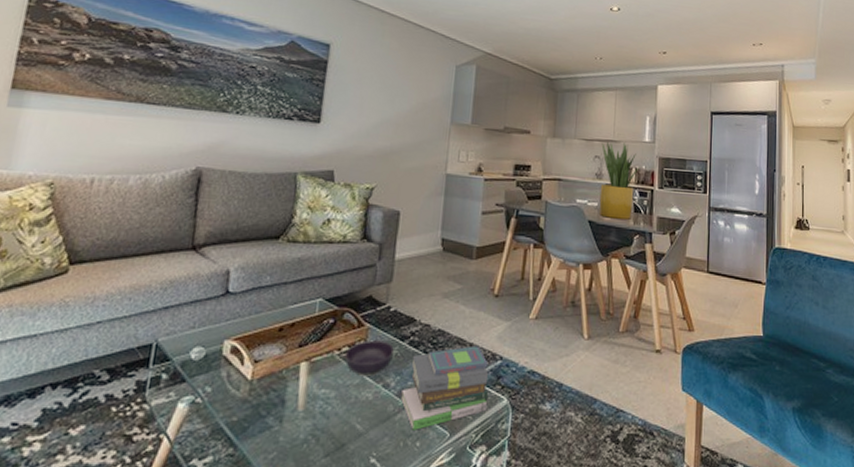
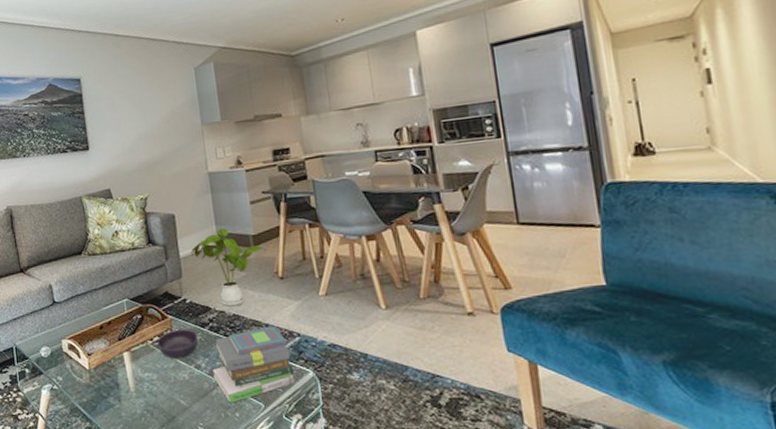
house plant: none [408,235,487,321] -> present [191,228,266,307]
planter: present [599,141,641,219] -> none [362,101,413,186]

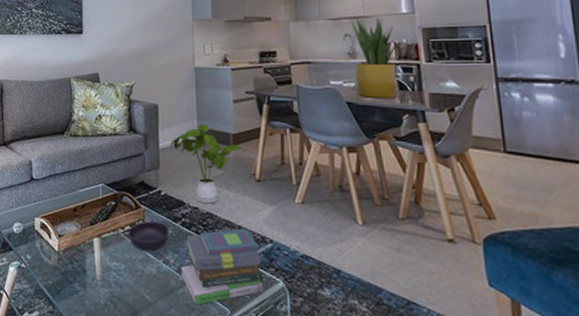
planter: none [362,101,413,186] -> present [350,15,401,98]

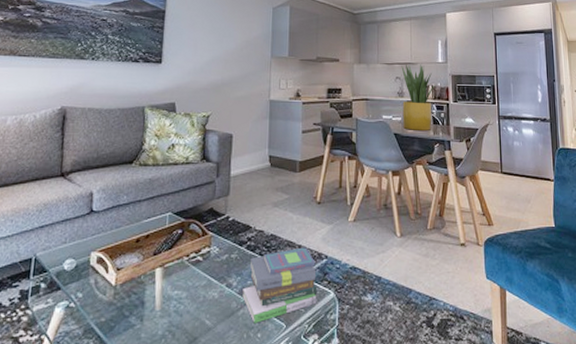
bowl: present [128,220,169,253] -> none [192,246,234,278]
house plant: present [171,124,245,204] -> none [242,153,309,227]

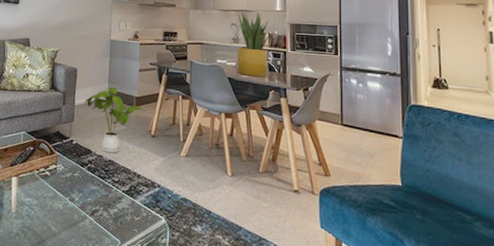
house plant: none [242,153,309,227] -> present [84,87,145,154]
books: present [242,247,318,323] -> none [83,174,150,236]

